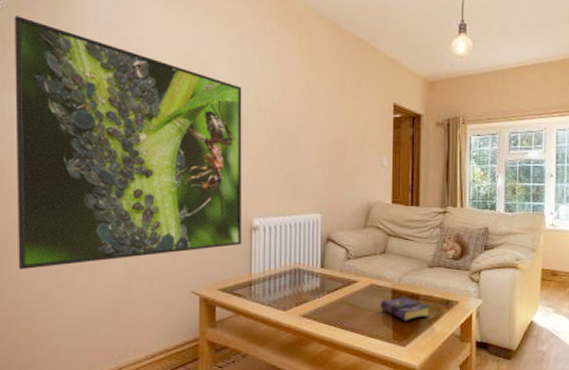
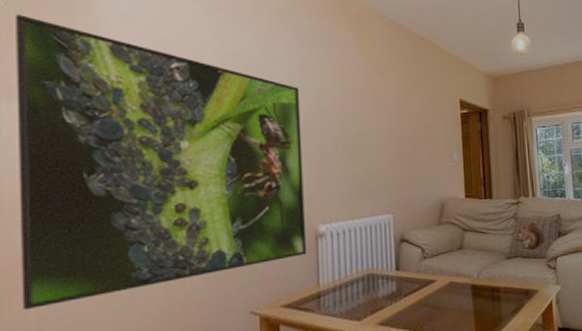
book: present [380,296,430,321] -> none [461,290,512,317]

